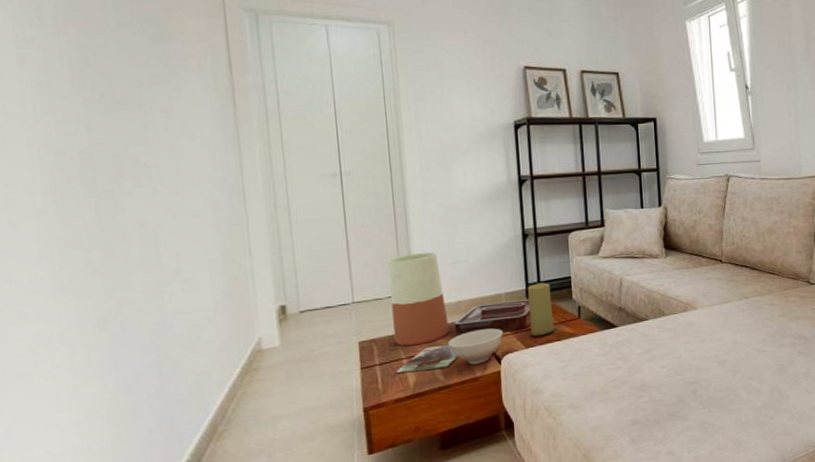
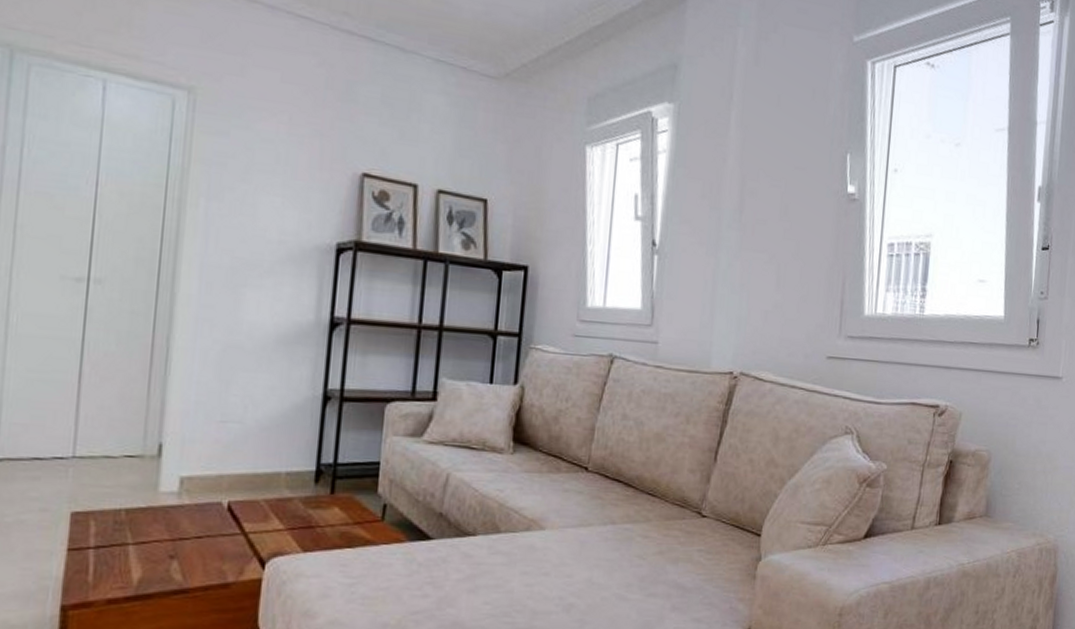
vase: present [388,252,449,347] -> none [122,400,202,529]
magazine: present [395,345,458,374] -> none [114,532,207,565]
bowl: present [447,328,503,365] -> none [195,517,274,565]
decorative tray: present [454,299,532,337] -> none [207,483,319,527]
candle: present [526,282,558,339] -> none [306,464,351,541]

